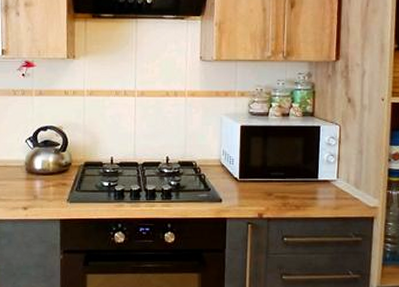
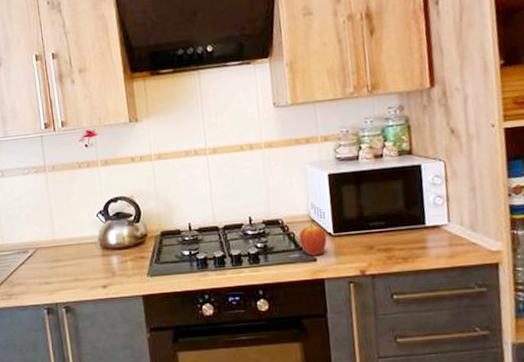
fruit: none [209,169,233,197] -> present [298,225,327,256]

